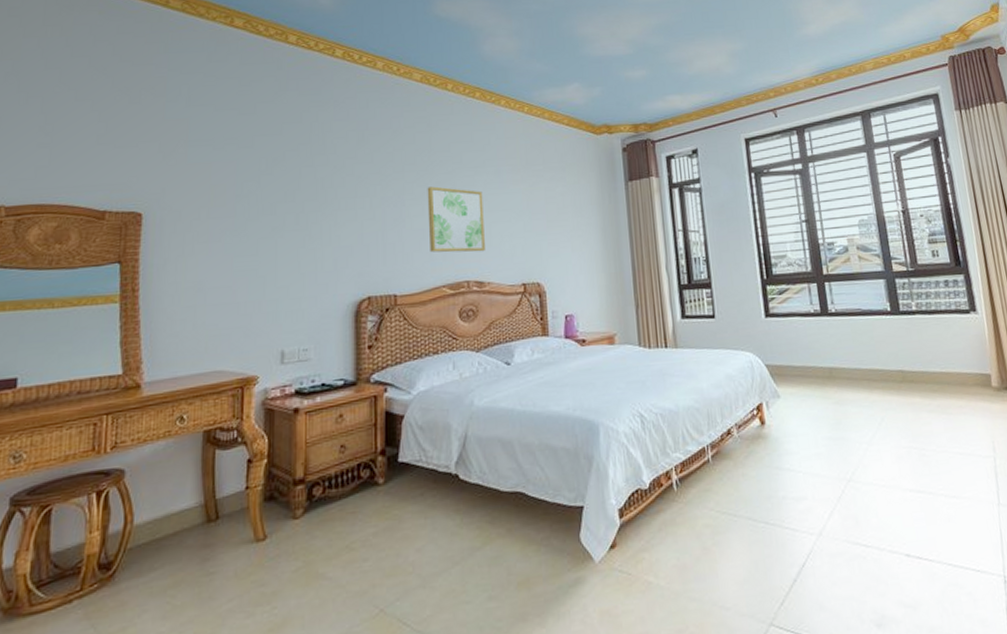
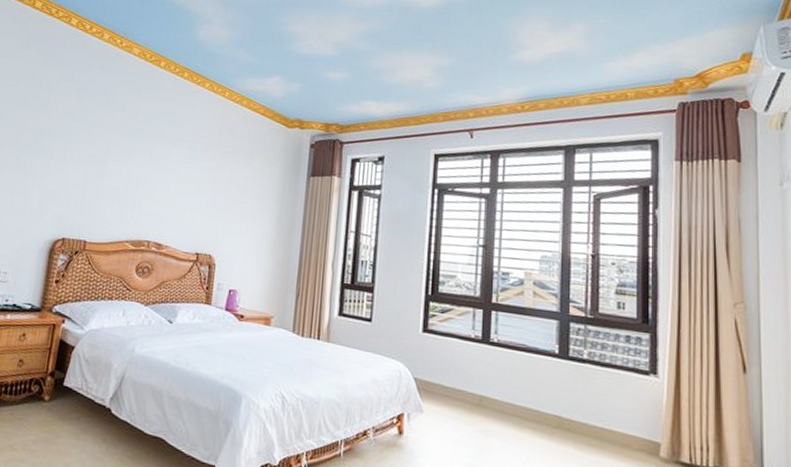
wall art: present [427,186,485,253] -> none [121,151,175,218]

